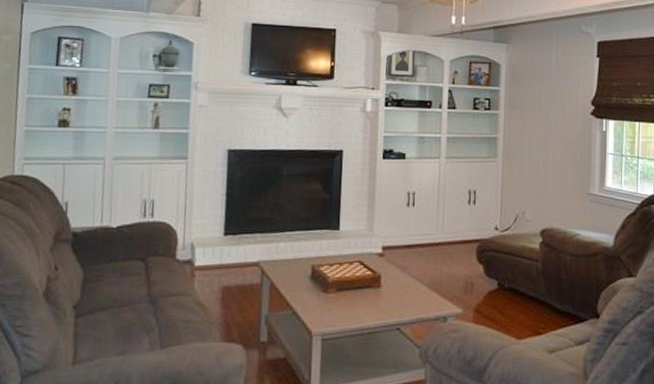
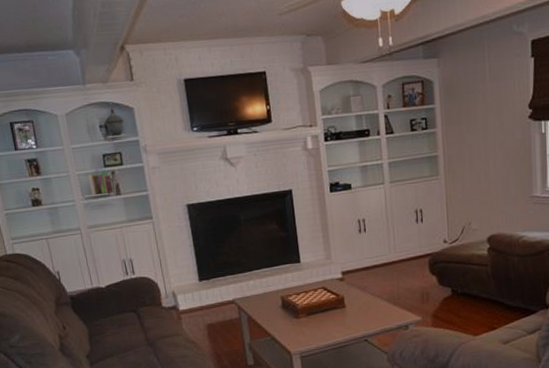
books: none [127,102,153,126] -> present [88,172,114,196]
picture frame: present [389,49,416,77] -> none [323,79,349,111]

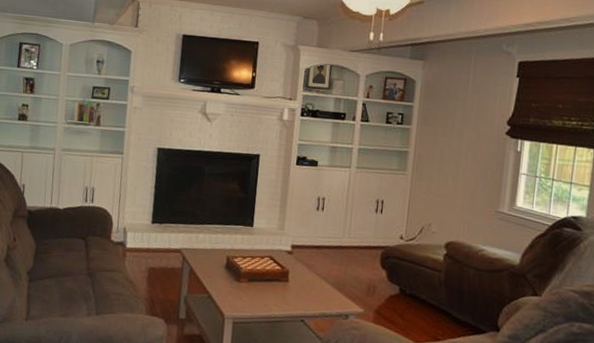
decorative jar: present [104,108,125,136] -> none [102,47,120,73]
picture frame: none [323,79,349,111] -> present [306,63,333,90]

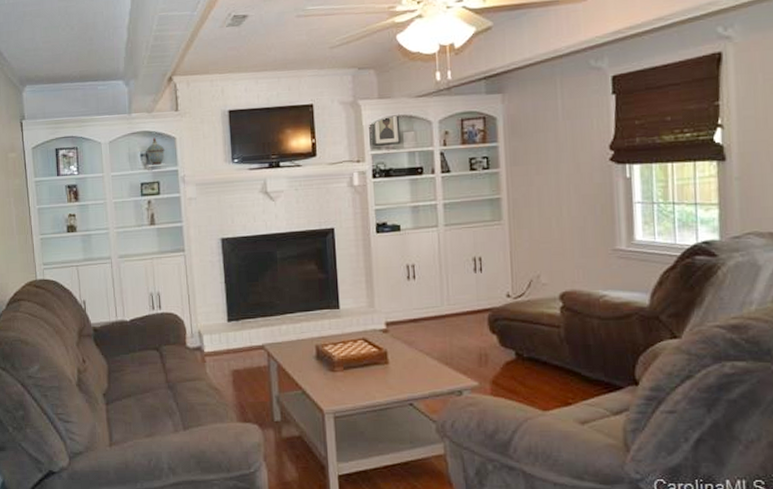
books: present [74,102,95,123] -> none [124,201,148,225]
decorative jar: none [102,47,120,73] -> present [146,137,166,165]

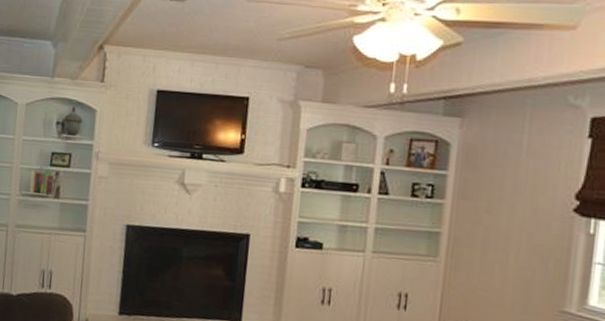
books: none [124,201,148,225] -> present [29,170,54,195]
picture frame: present [373,113,401,146] -> none [308,122,342,155]

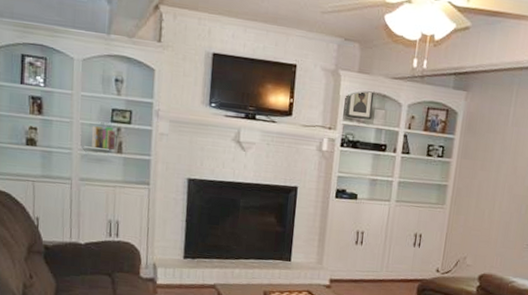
decorative jar: present [63,106,84,136] -> none [121,64,143,94]
picture frame: none [308,122,342,155] -> present [347,91,375,120]

